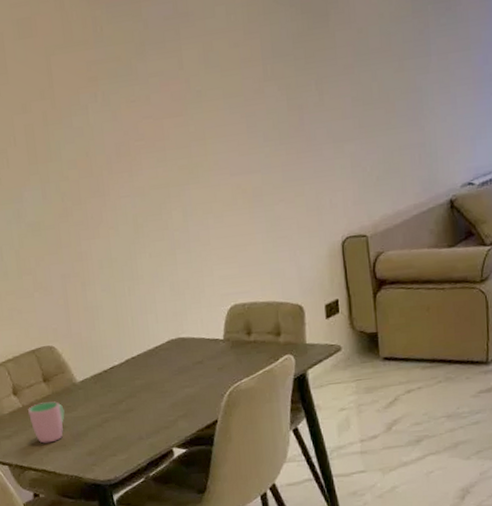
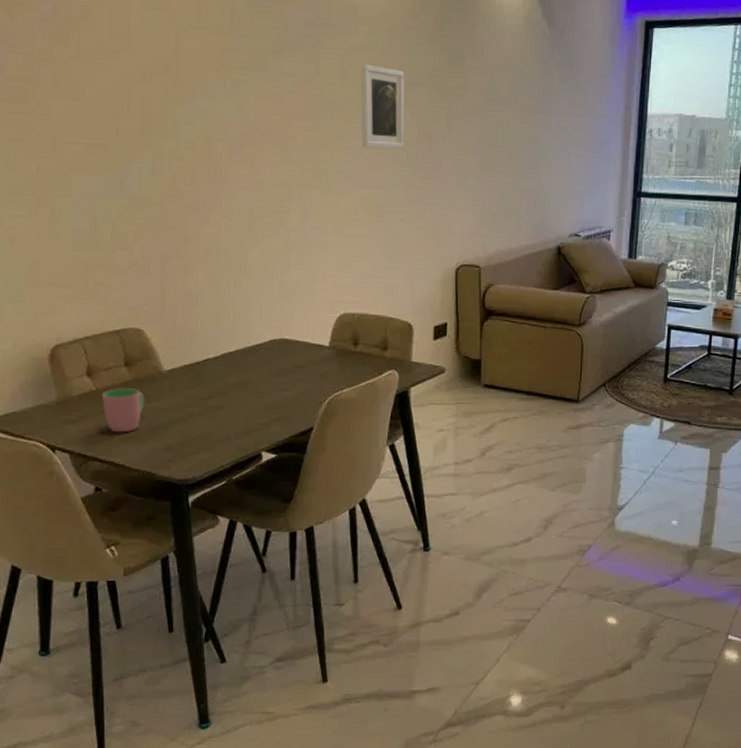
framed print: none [222,44,275,133] -> present [360,63,405,150]

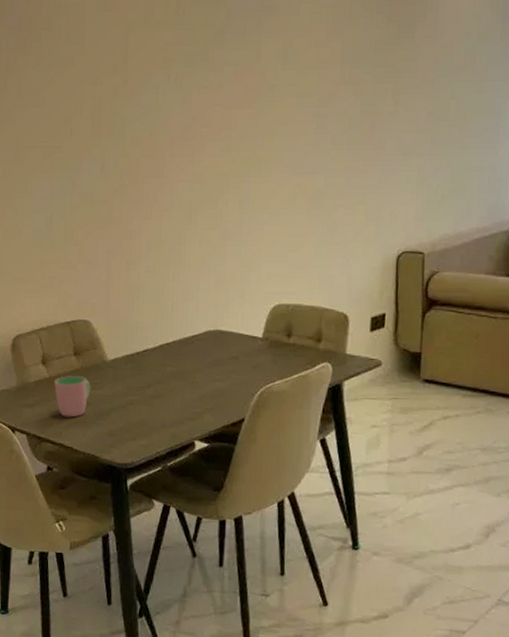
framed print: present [360,63,405,150] -> none [301,44,348,132]

